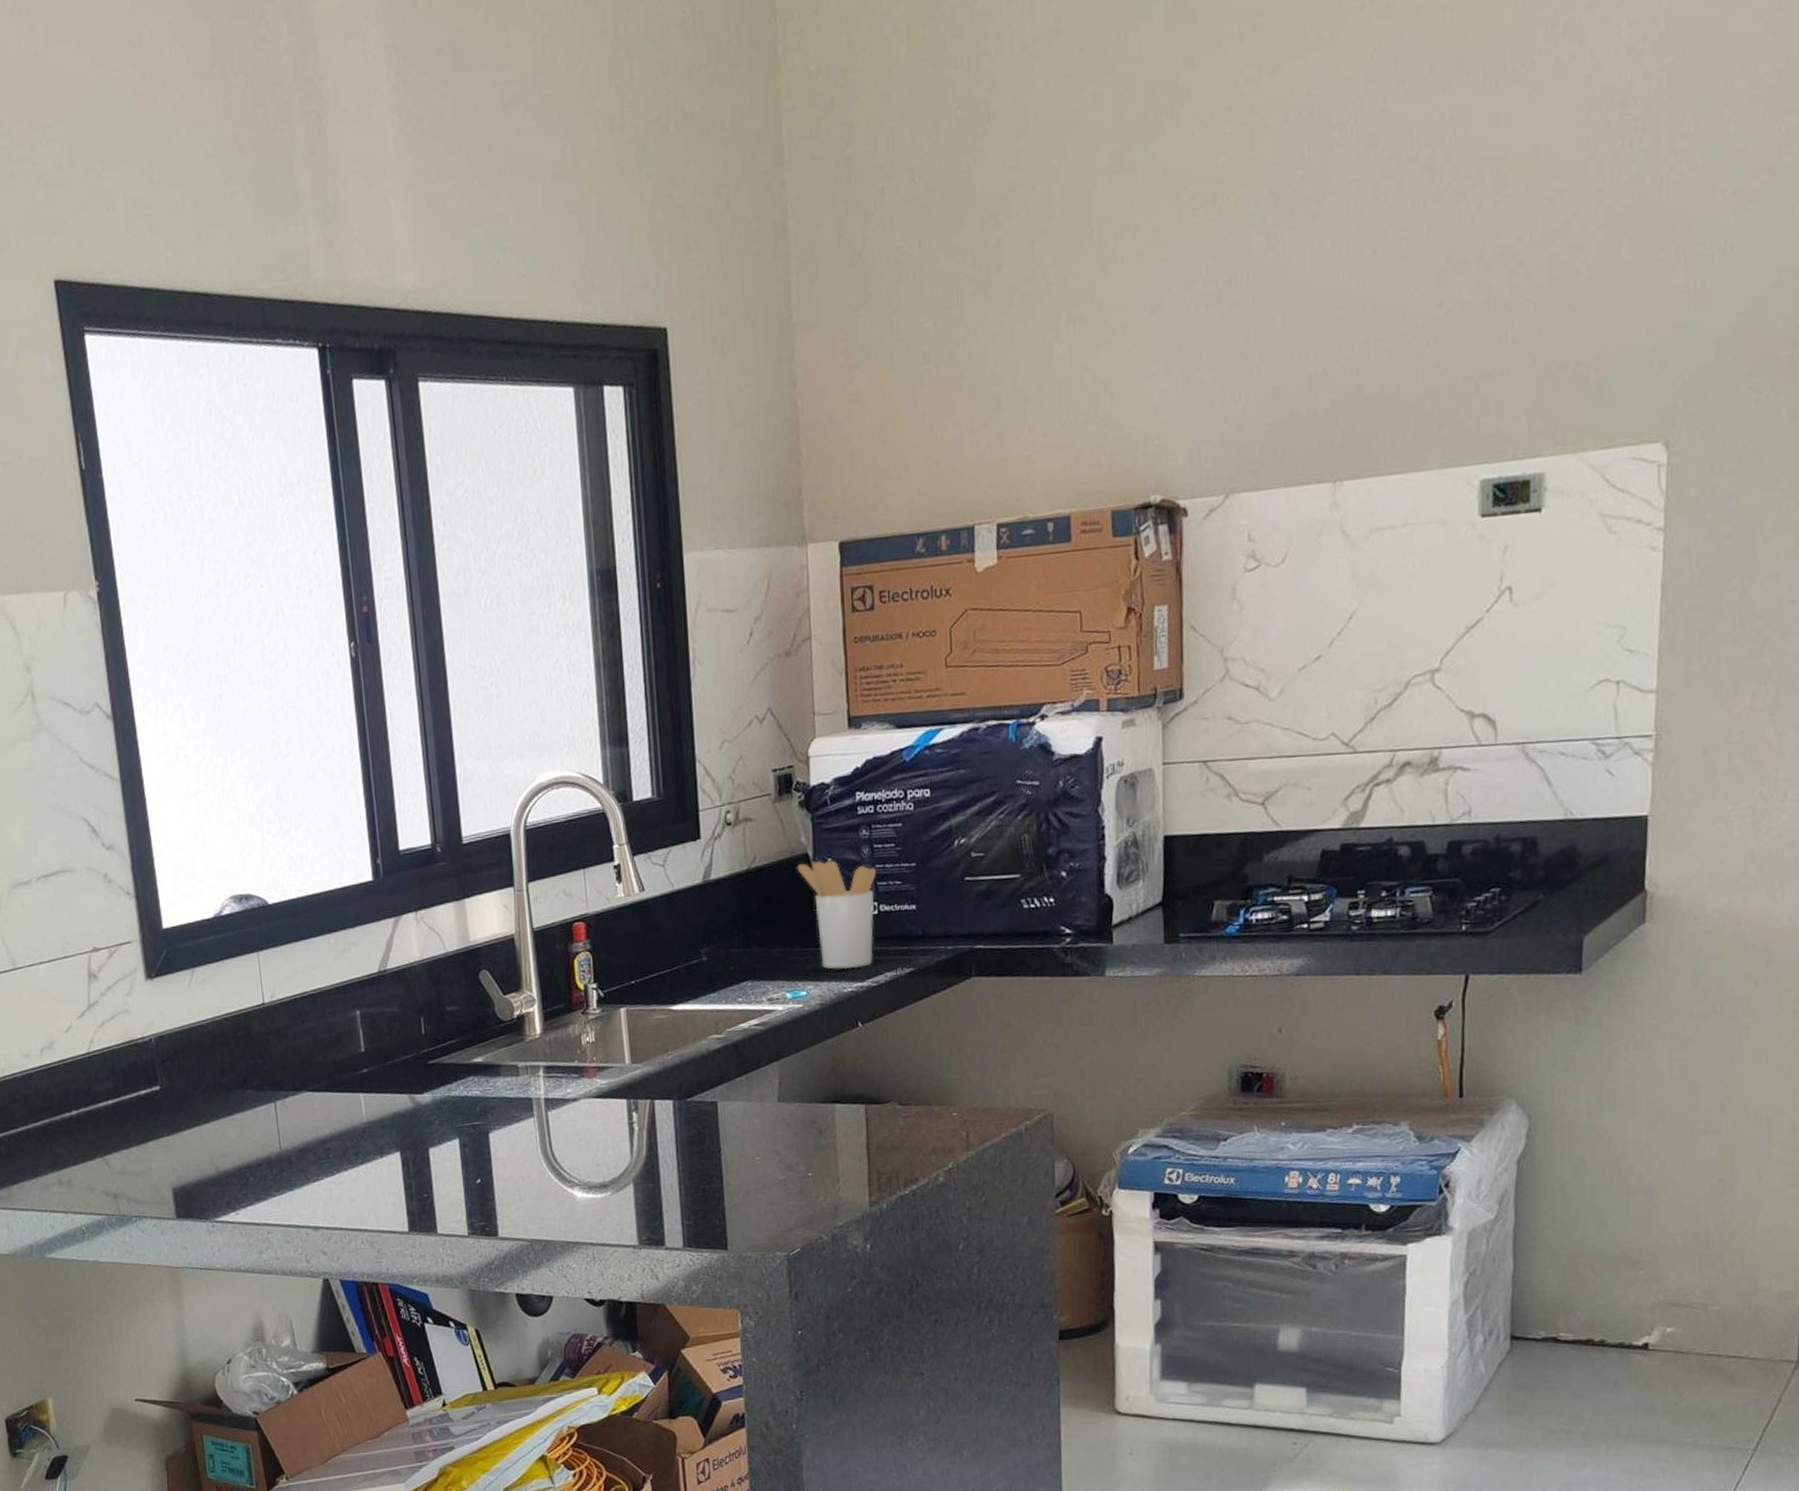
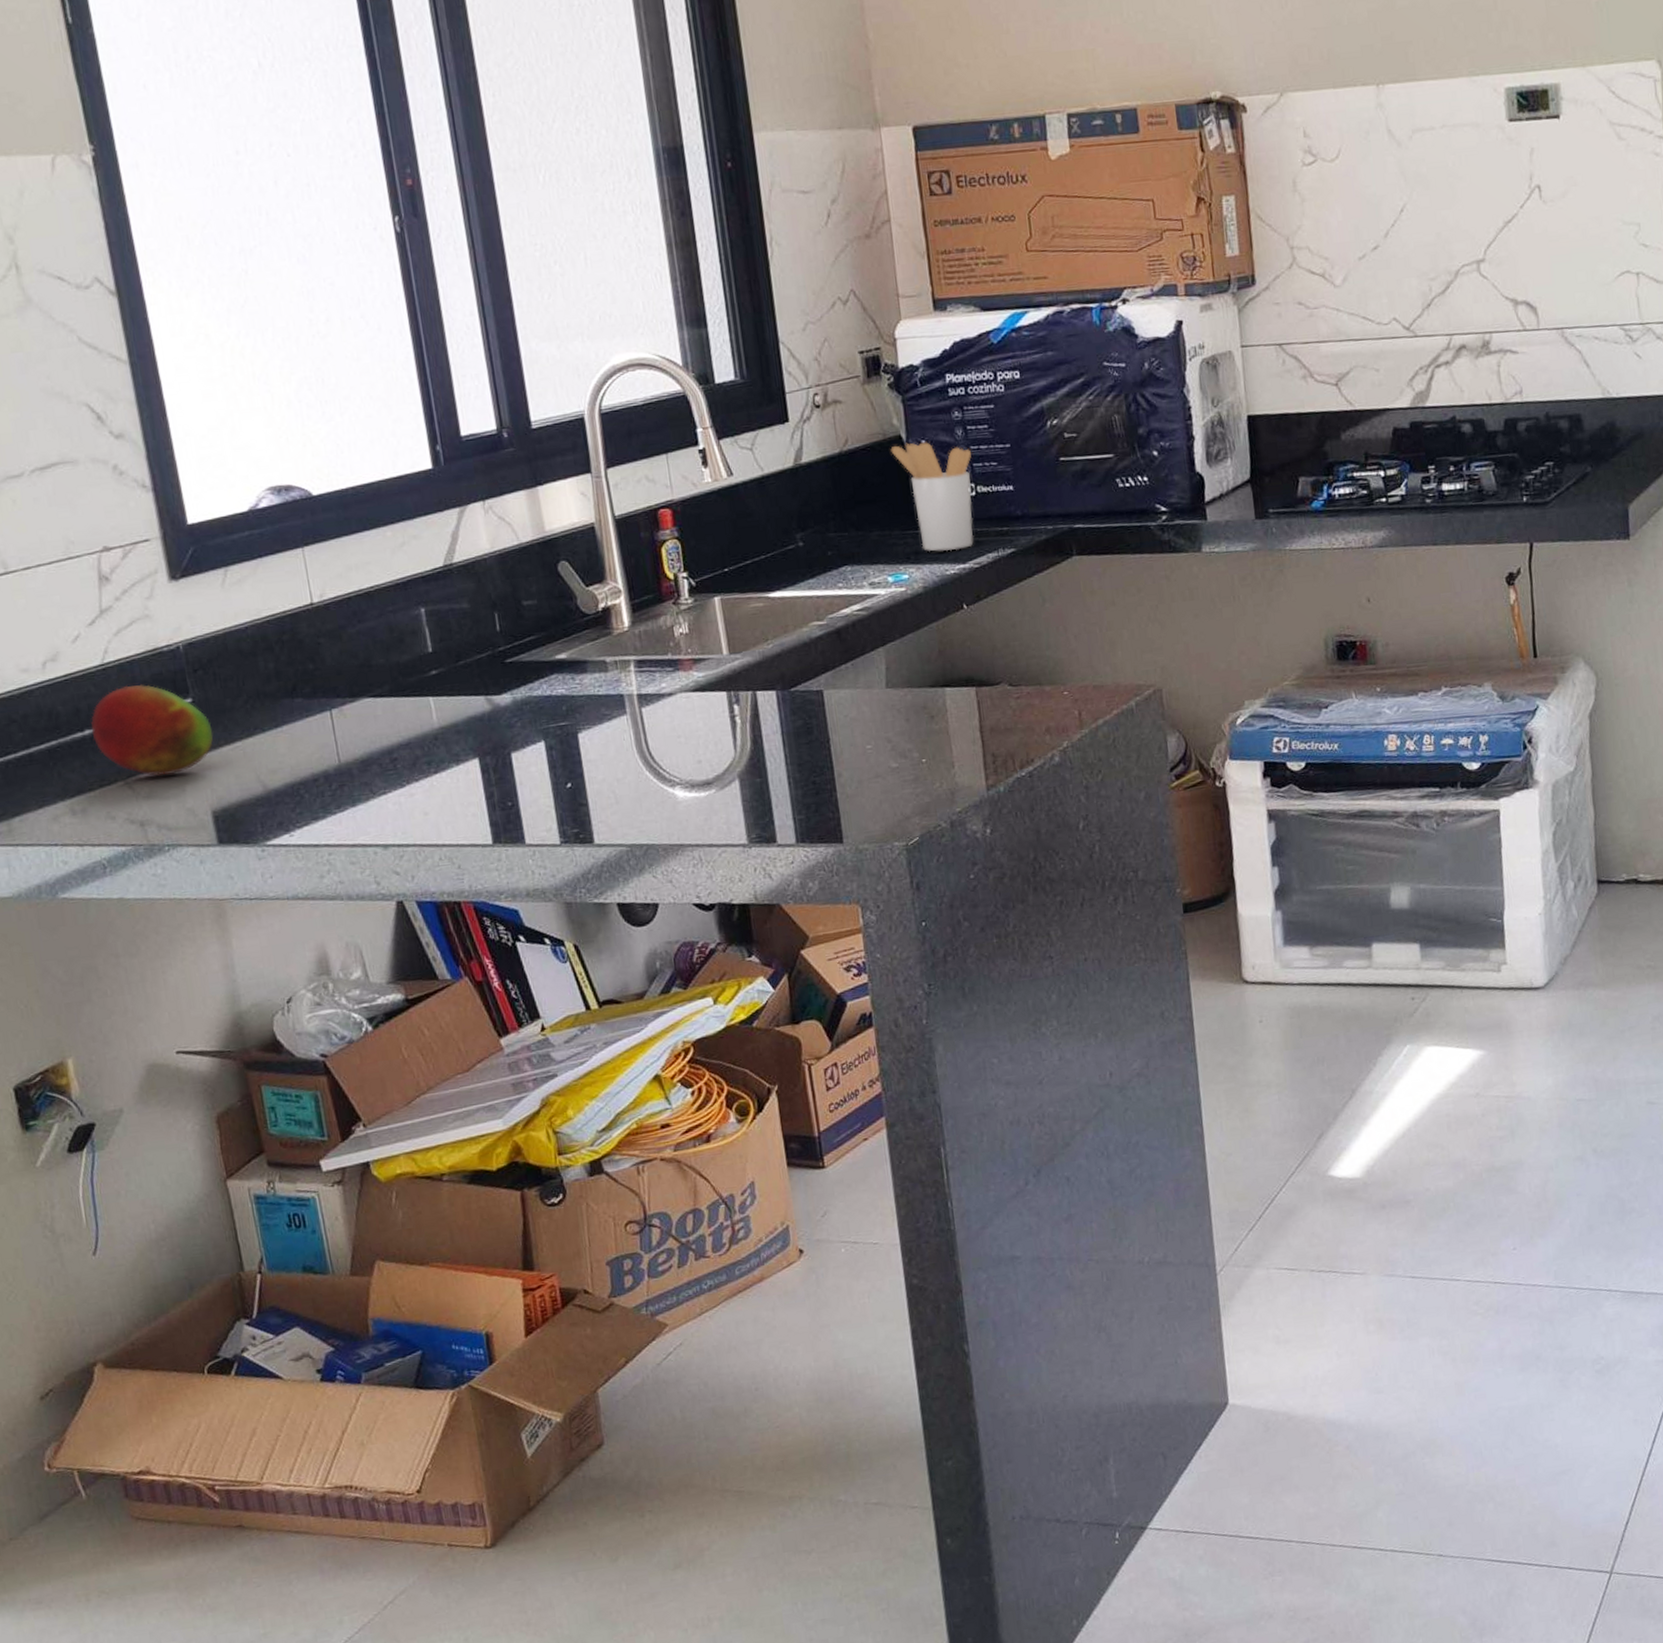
fruit: none [77,1072,177,1154] -> present [91,685,214,776]

